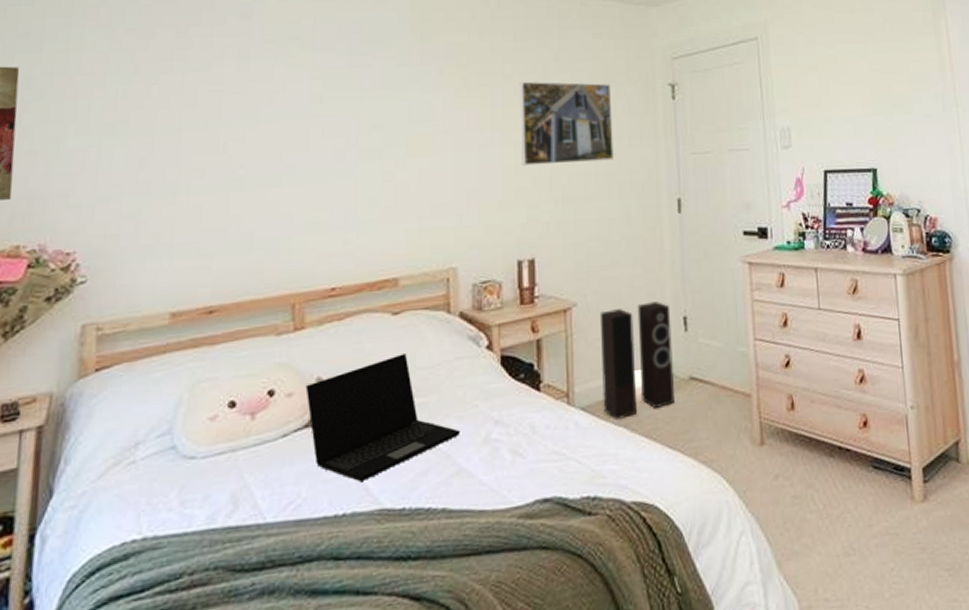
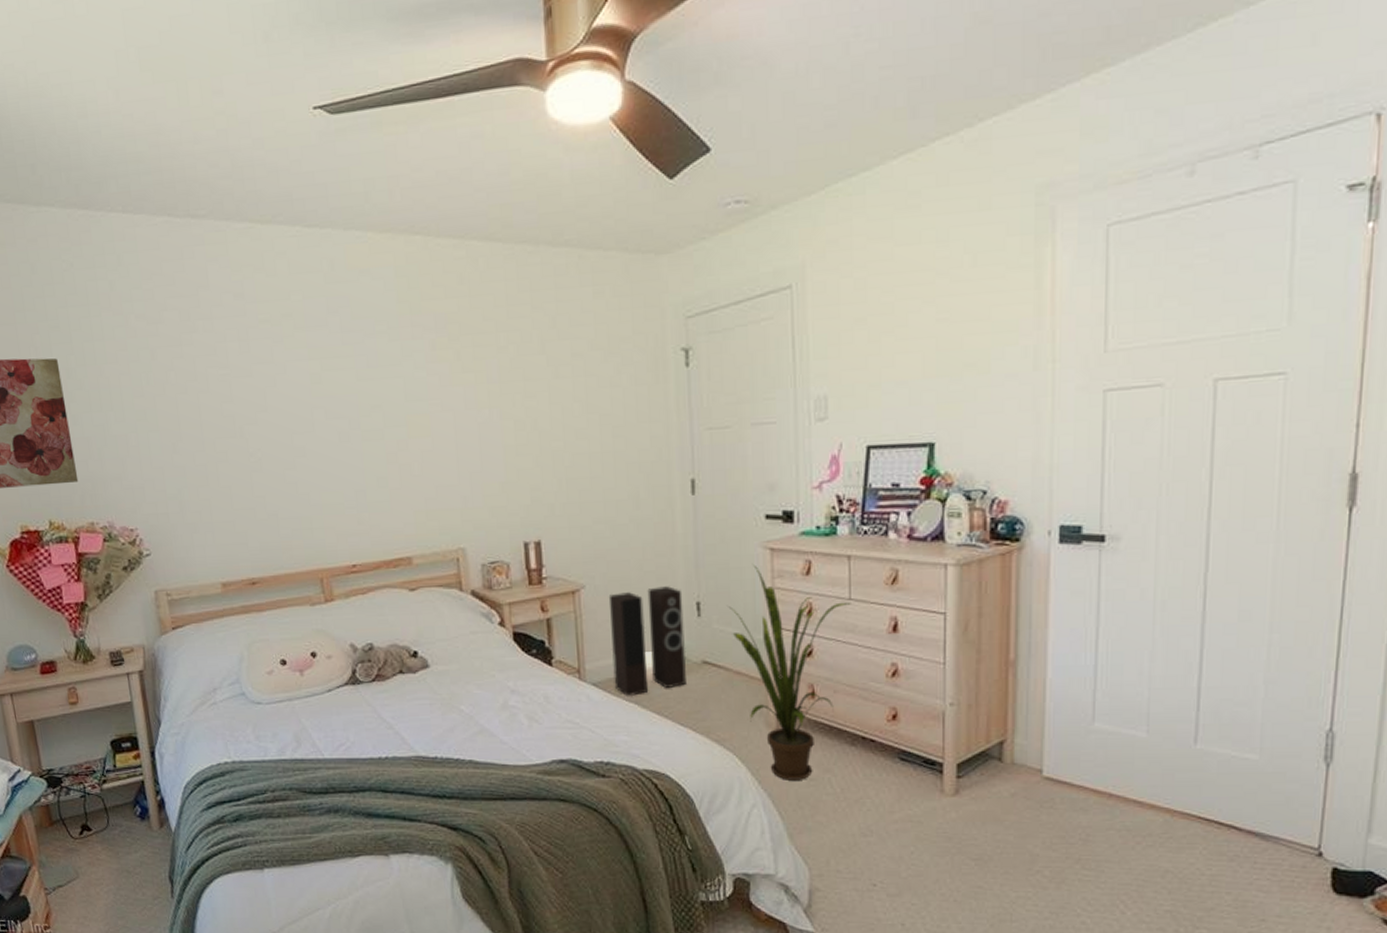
laptop: present [305,353,460,483] -> none [341,626,480,733]
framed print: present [519,81,614,166] -> none [515,351,620,445]
house plant: none [712,278,821,501] -> present [728,564,851,780]

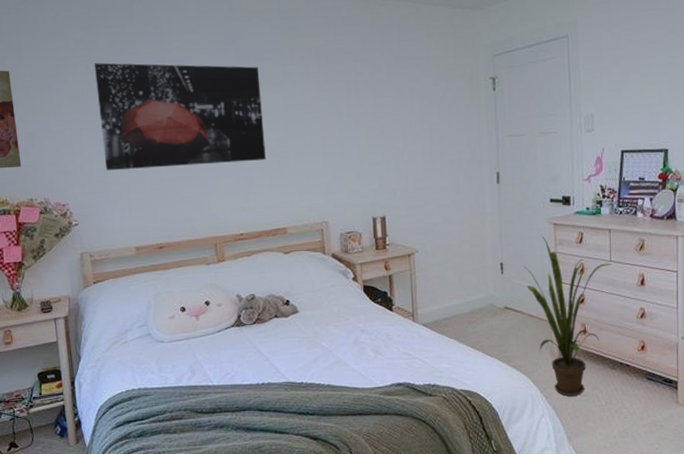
wall art: none [160,343,383,486] -> present [94,63,266,171]
speaker: present [608,586,687,696] -> none [435,251,493,334]

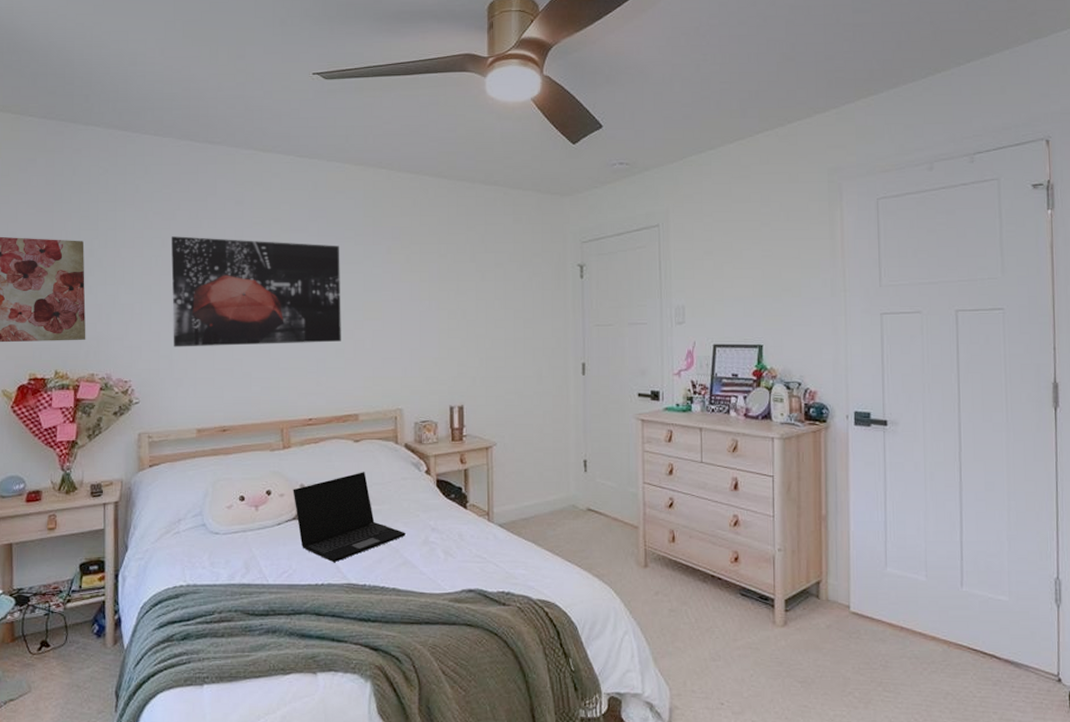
laptop: none [230,281,337,364] -> present [293,472,405,563]
house plant: present [523,235,611,396] -> none [608,432,703,611]

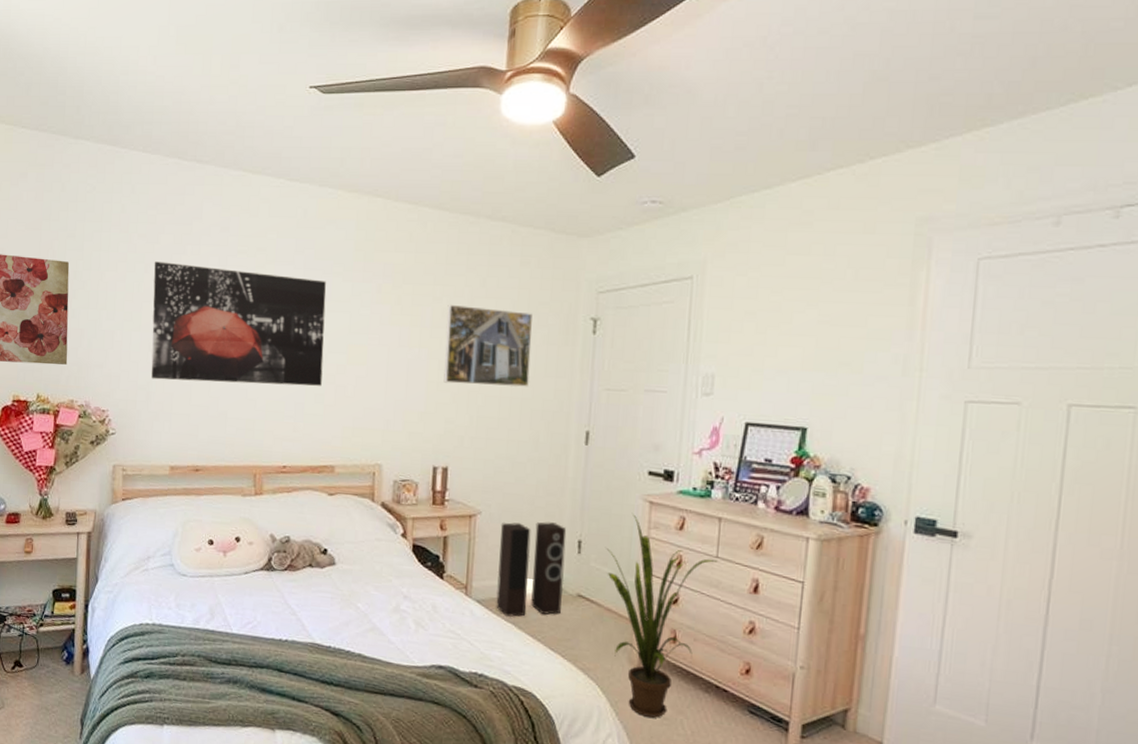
laptop: present [293,472,405,563] -> none [262,527,376,620]
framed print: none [452,260,529,330] -> present [443,304,533,387]
speaker: none [515,446,575,536] -> present [496,522,567,617]
house plant: none [608,432,703,611] -> present [606,514,718,718]

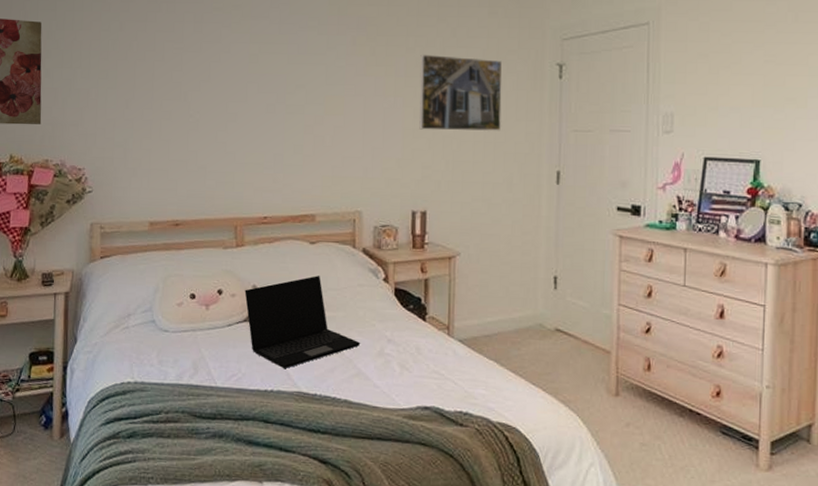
wall art: present [151,261,326,386] -> none [128,20,302,138]
laptop: none [262,527,376,620] -> present [244,275,360,369]
speaker: present [496,522,567,617] -> none [478,260,543,354]
house plant: present [606,514,718,718] -> none [580,248,685,445]

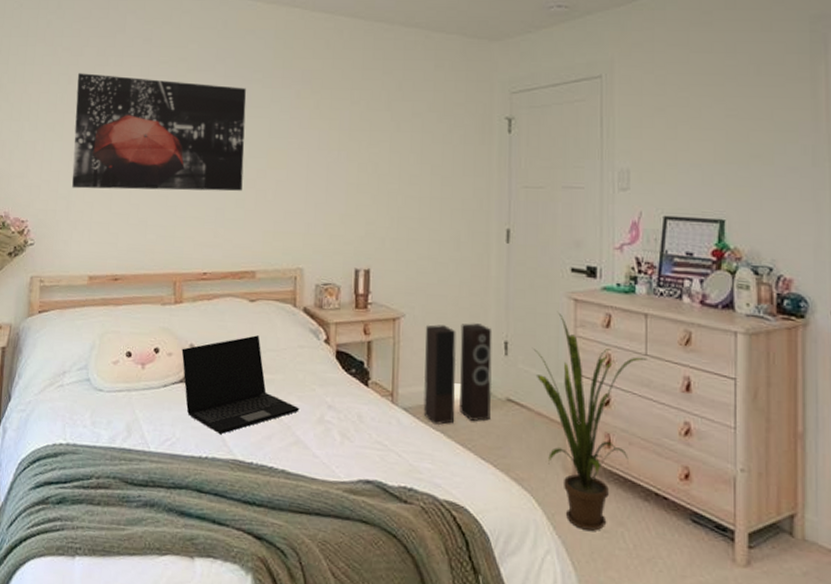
wall art: none [128,20,302,138] -> present [71,73,246,191]
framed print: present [419,54,503,131] -> none [363,107,449,187]
speaker: none [478,260,543,354] -> present [423,323,493,425]
house plant: none [580,248,685,445] -> present [533,312,647,531]

